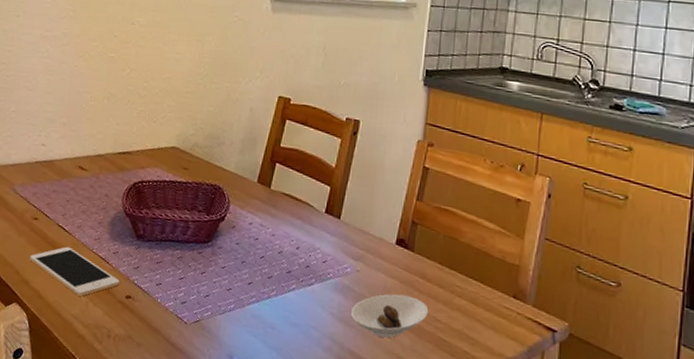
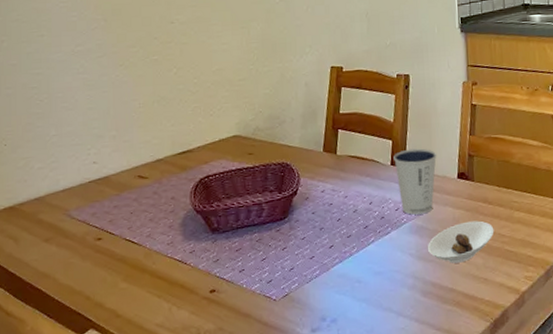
cell phone: present [29,246,120,297] -> none [98,258,201,304]
dixie cup: none [329,199,377,274] -> present [393,148,437,215]

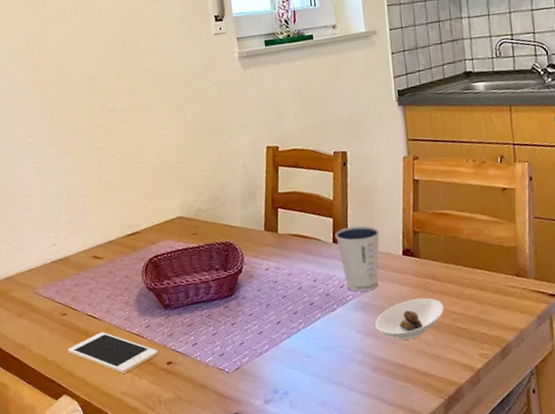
cell phone: none [98,258,201,304] -> present [67,332,158,374]

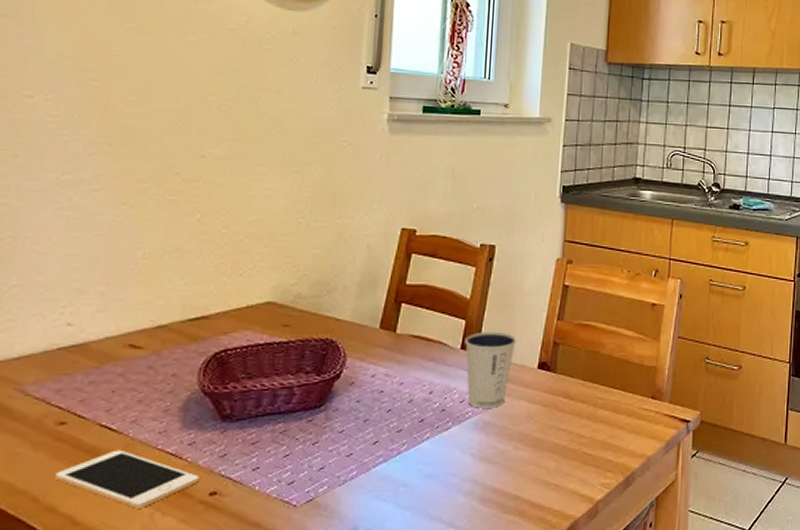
saucer: present [375,297,445,340] -> none [493,418,573,466]

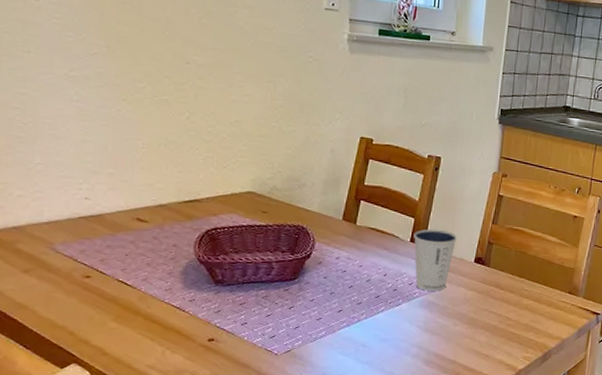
cell phone: present [54,449,199,508] -> none [85,300,199,346]

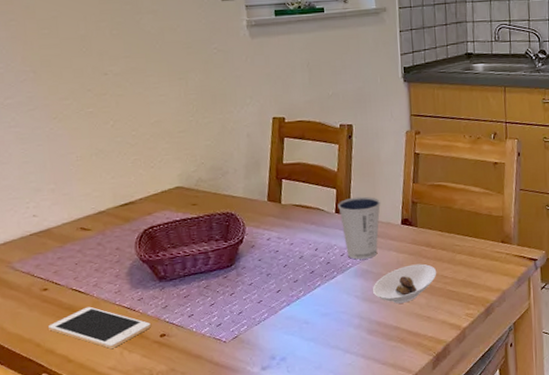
cell phone: none [85,300,199,346] -> present [47,306,151,349]
saucer: none [436,302,502,339] -> present [373,263,437,304]

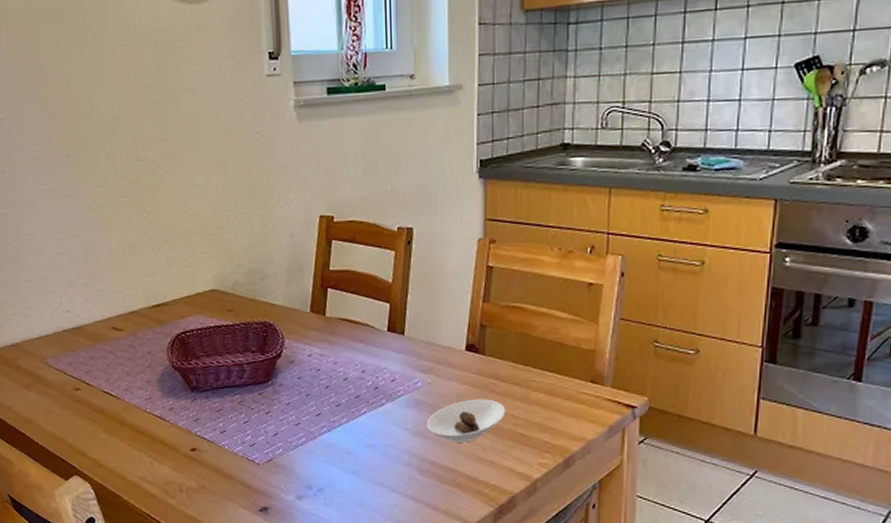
cell phone: present [47,306,151,349] -> none [79,411,181,457]
dixie cup: present [338,196,381,260] -> none [391,314,443,387]

